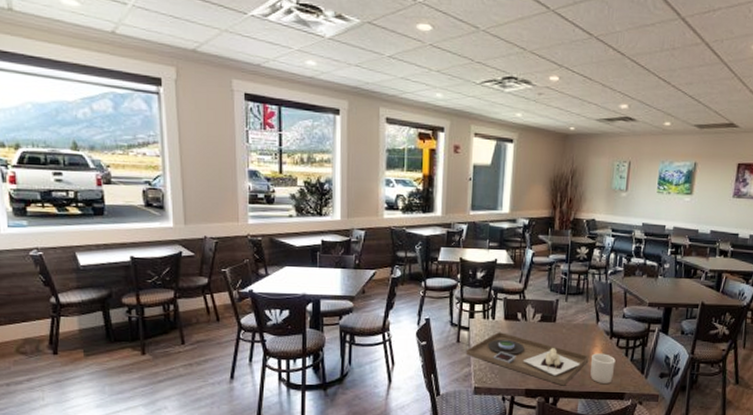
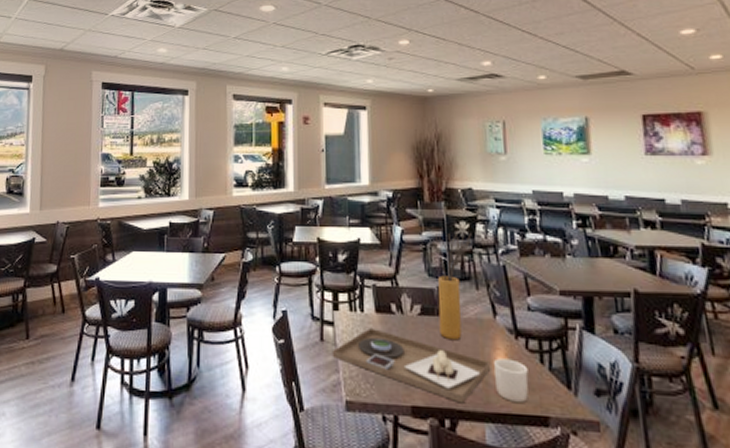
vase: none [554,254,589,341] -> present [433,230,472,341]

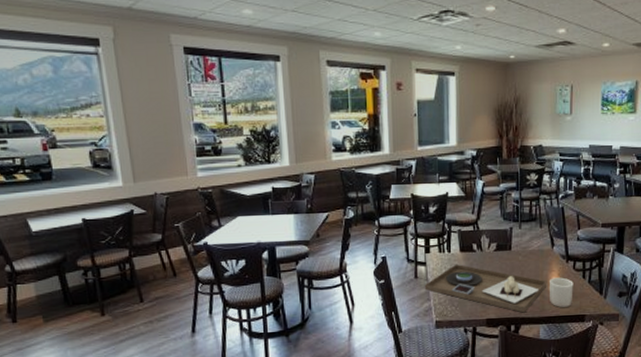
vase: present [433,230,472,341] -> none [508,181,539,268]

